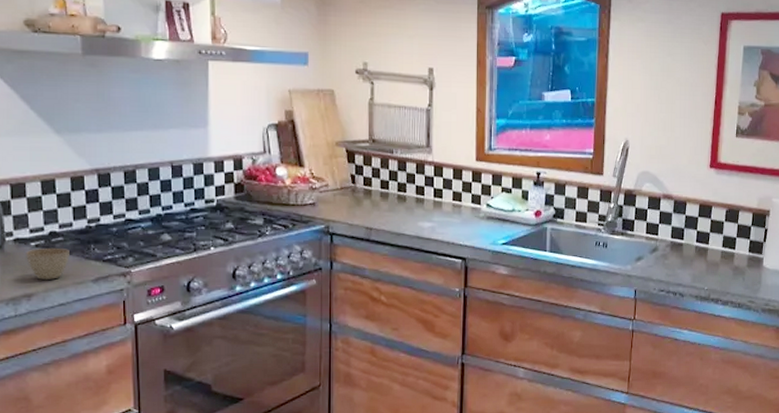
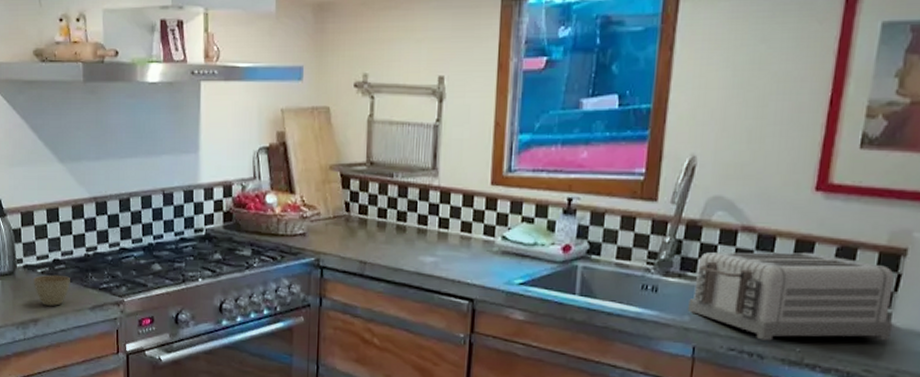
toaster: none [630,213,765,282] -> present [688,251,894,341]

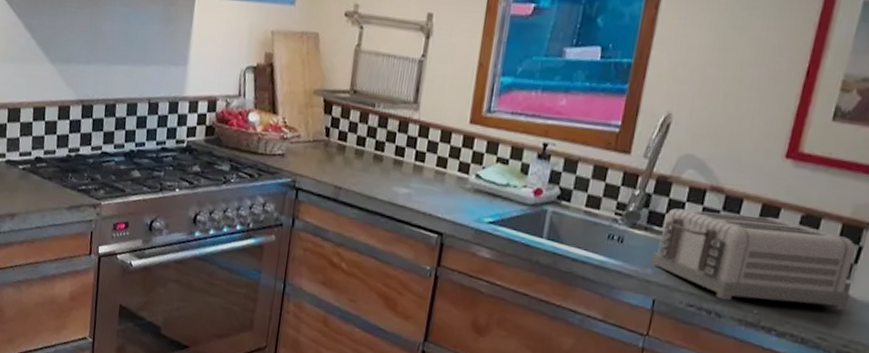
cup: present [33,274,70,306] -> none [14,171,50,203]

